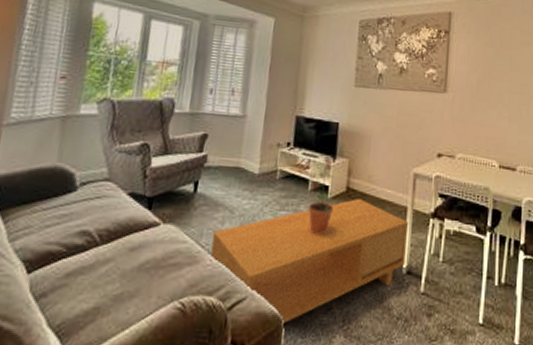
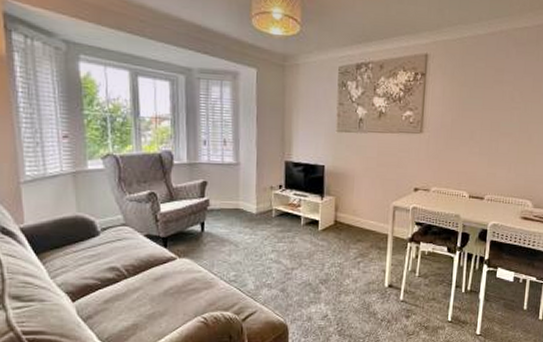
coffee table: present [210,199,409,325] -> none [222,230,390,330]
potted plant: present [308,157,333,234] -> none [300,196,324,260]

